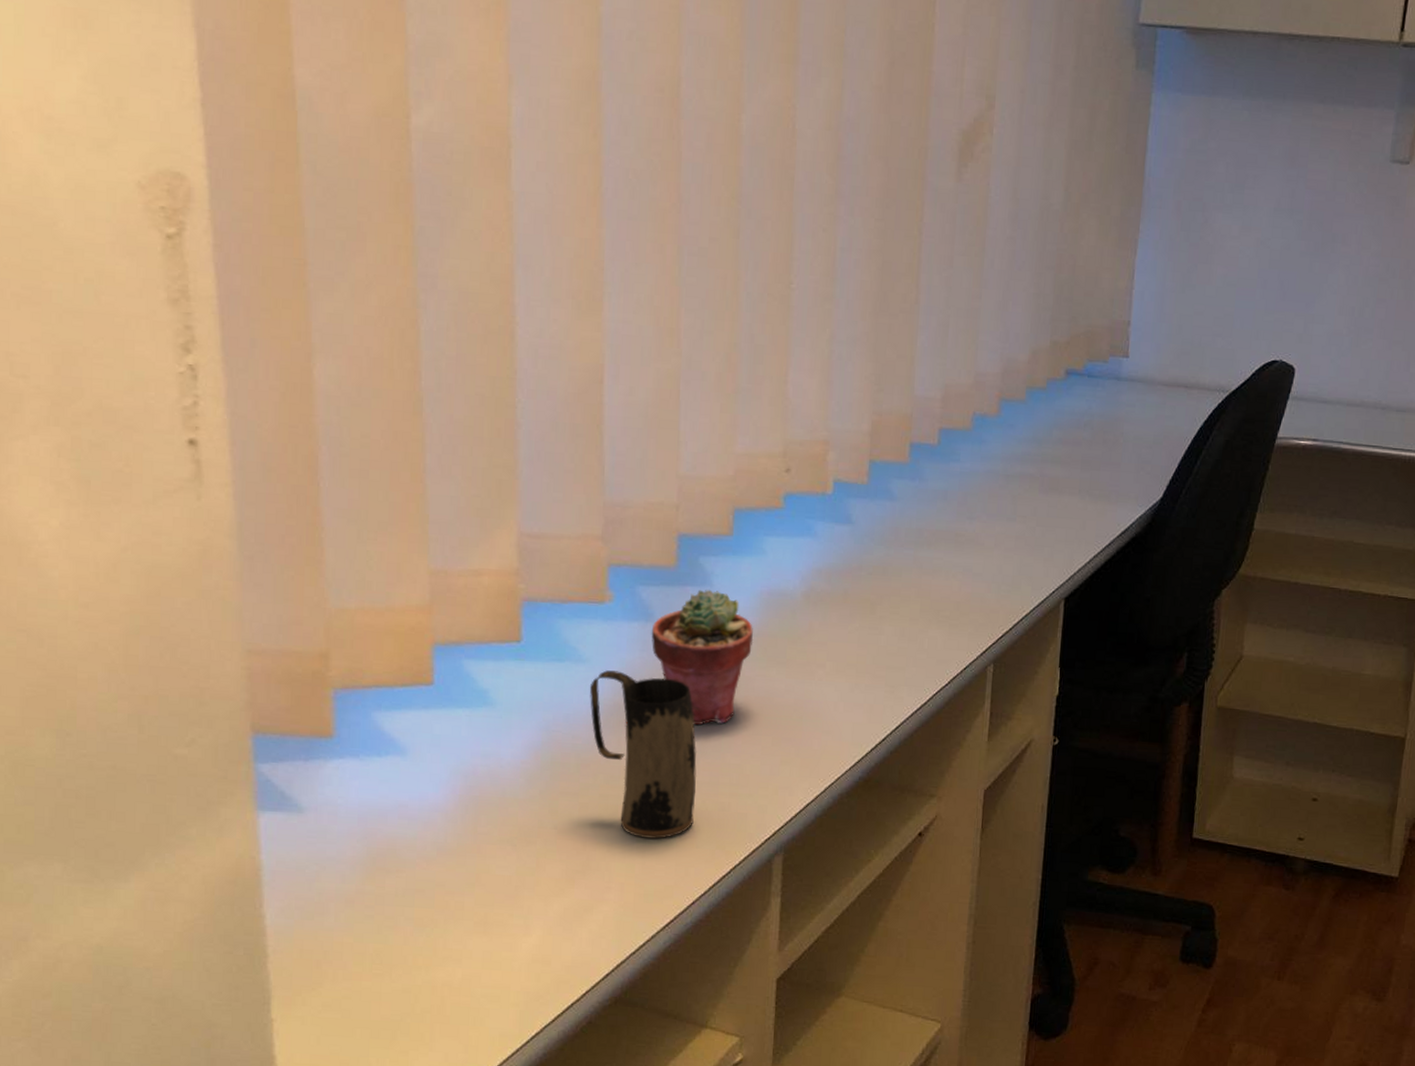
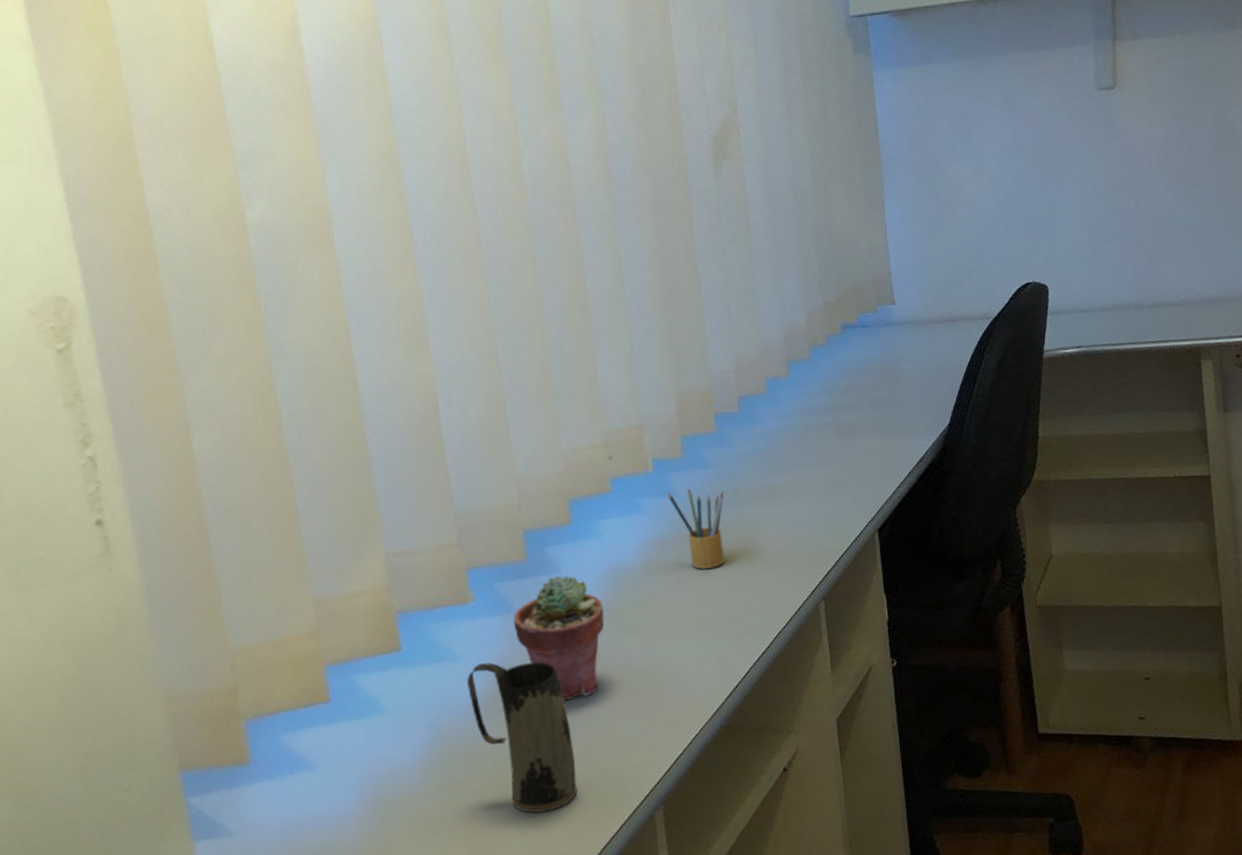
pencil box: none [844,519,906,610] -> present [667,488,725,570]

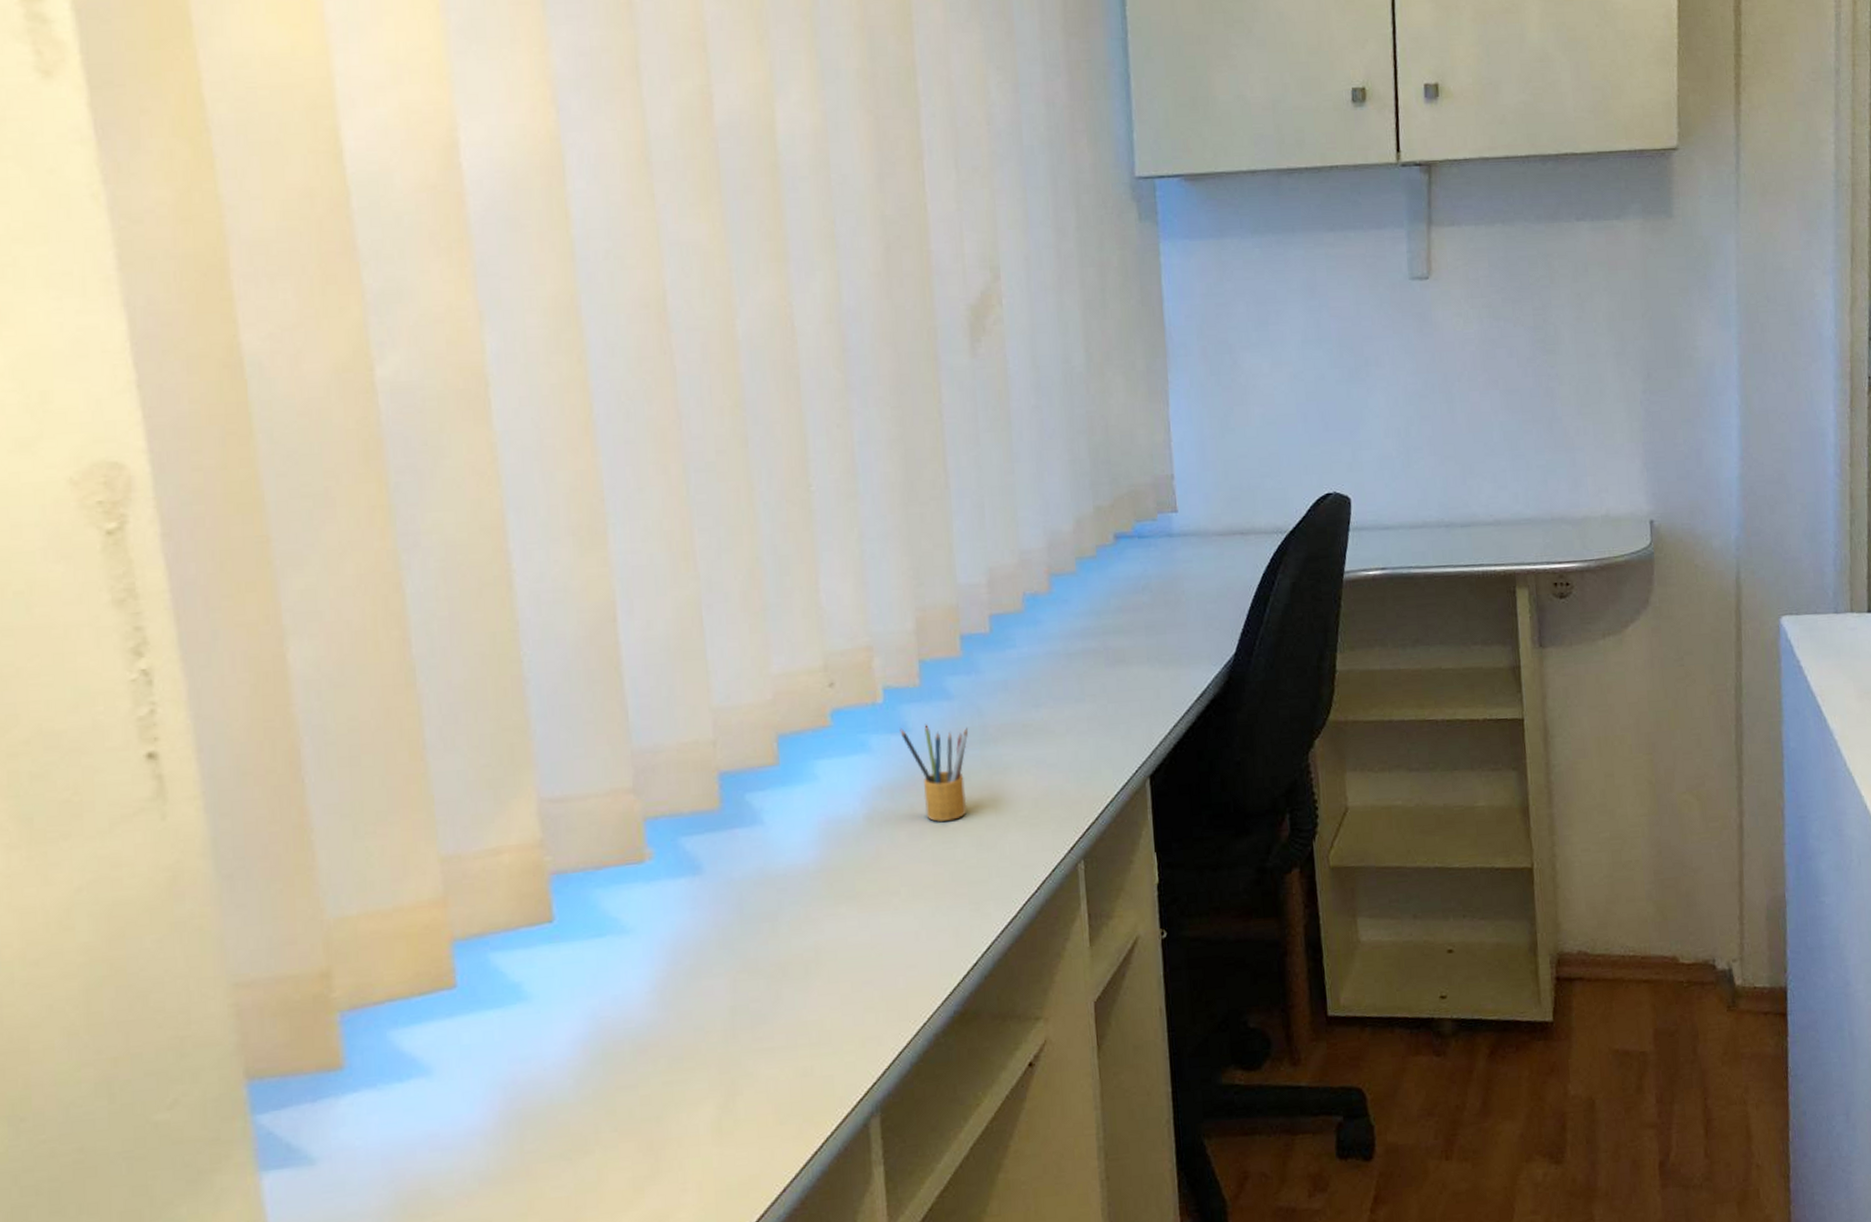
mug: present [466,662,578,813] -> none [637,935,774,1125]
potted succulent: present [513,575,605,701] -> none [700,828,817,984]

